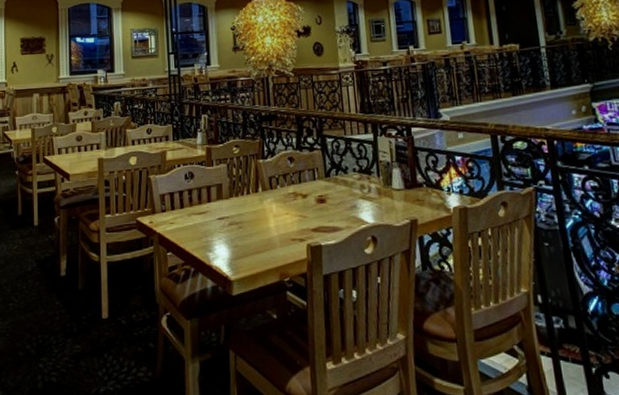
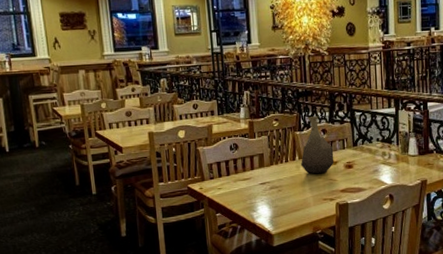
vase: none [265,142,304,208] -> present [301,116,334,174]

